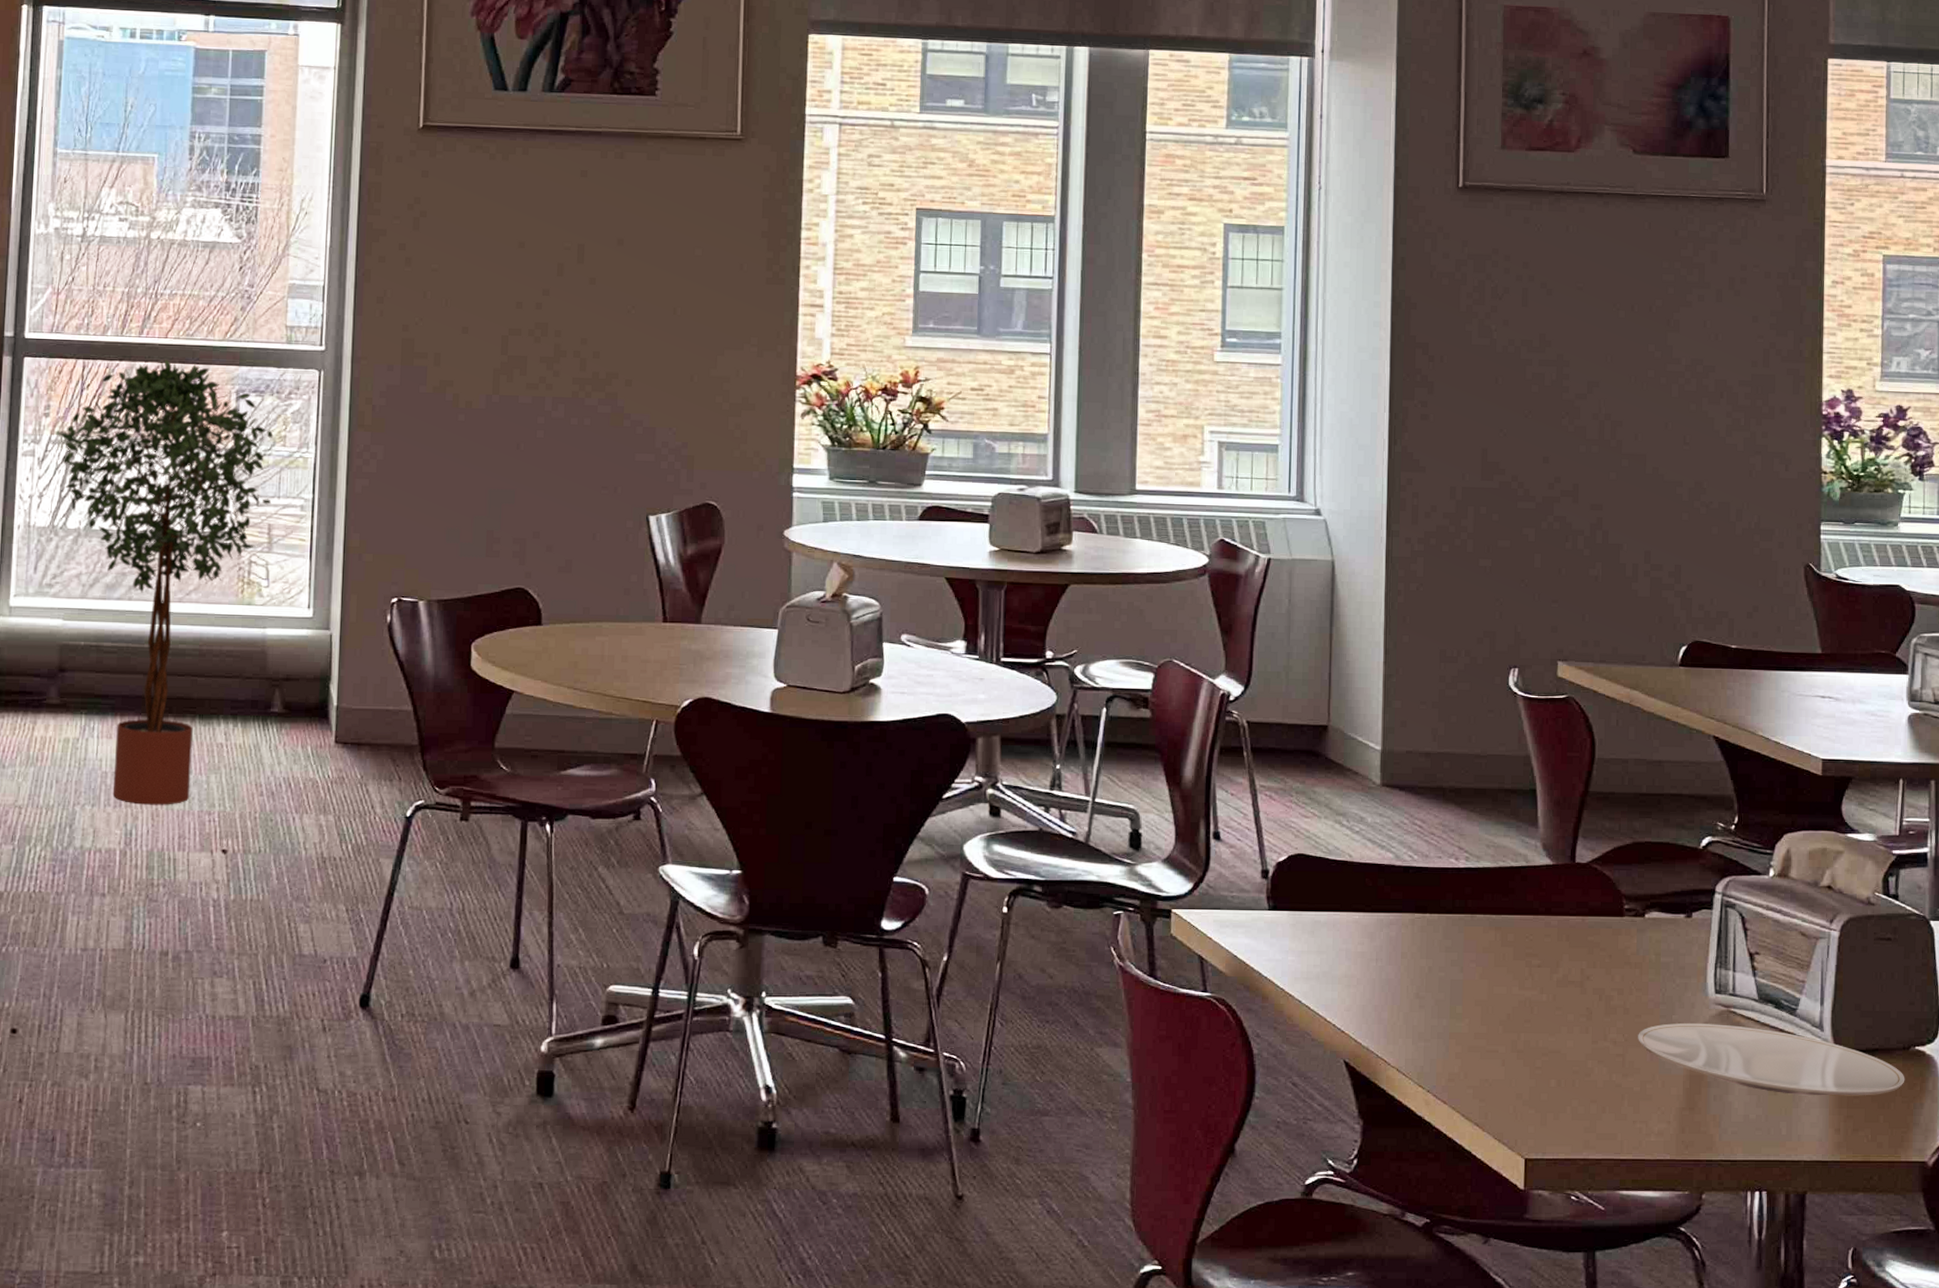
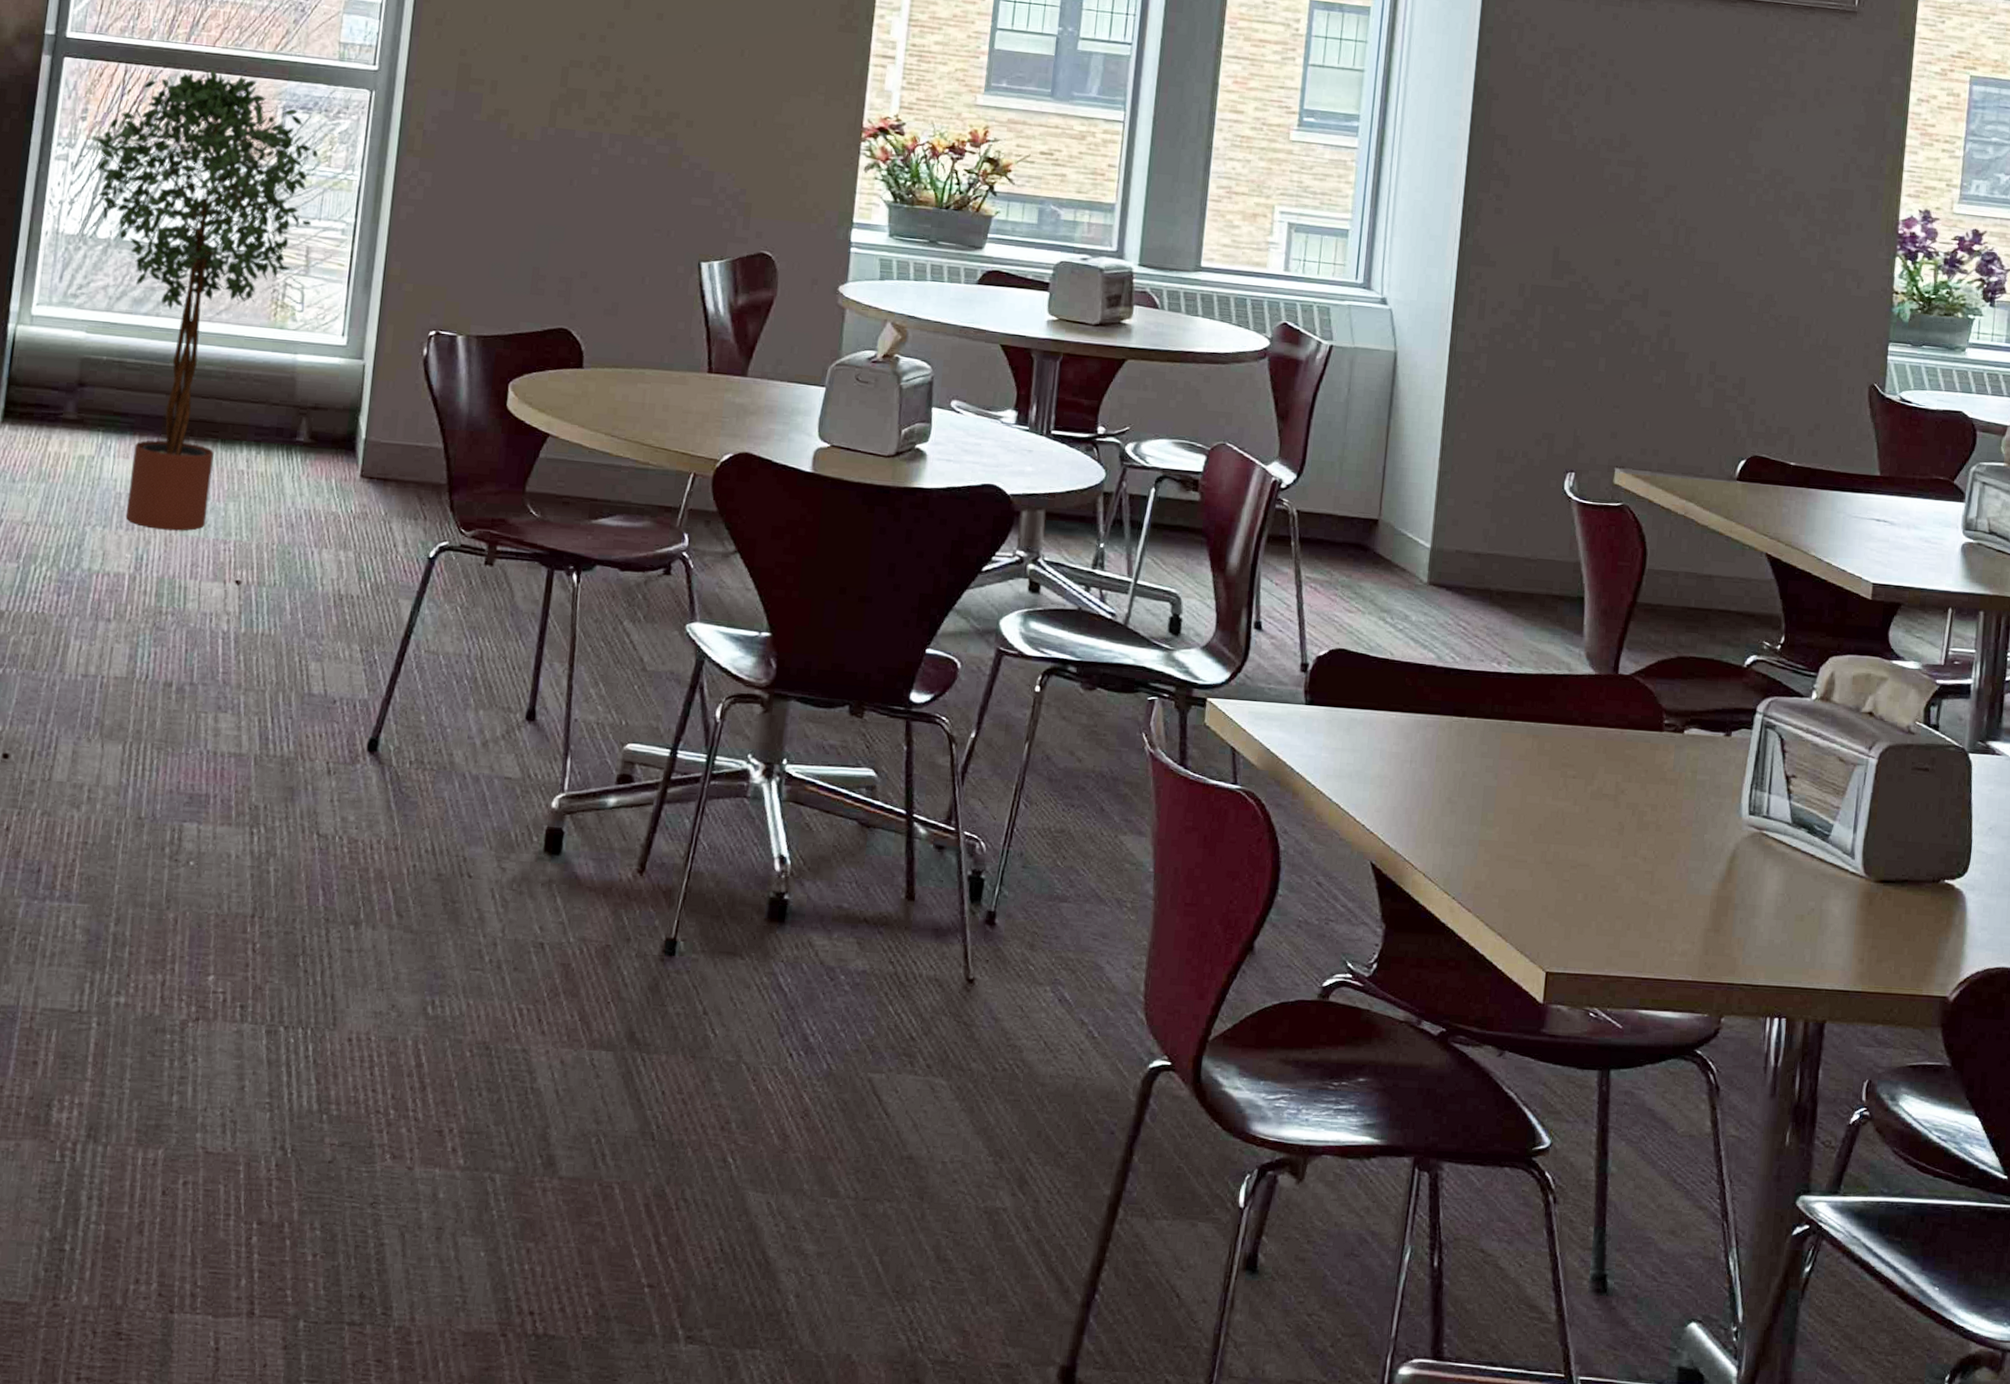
plate: present [1638,1023,1905,1096] -> none [1668,842,1933,927]

